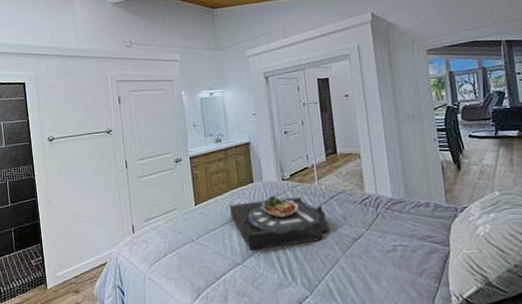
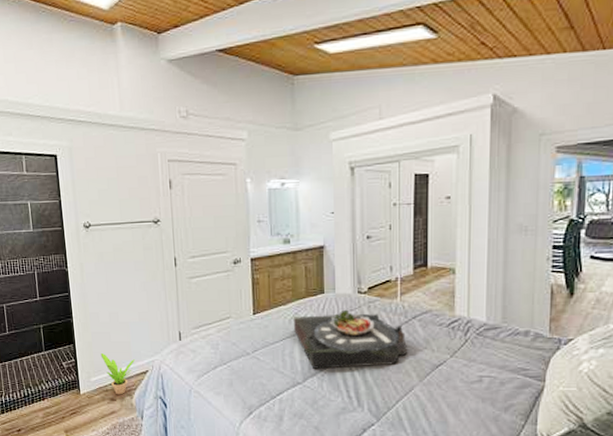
potted plant: none [64,250,95,287] -> present [100,354,135,395]

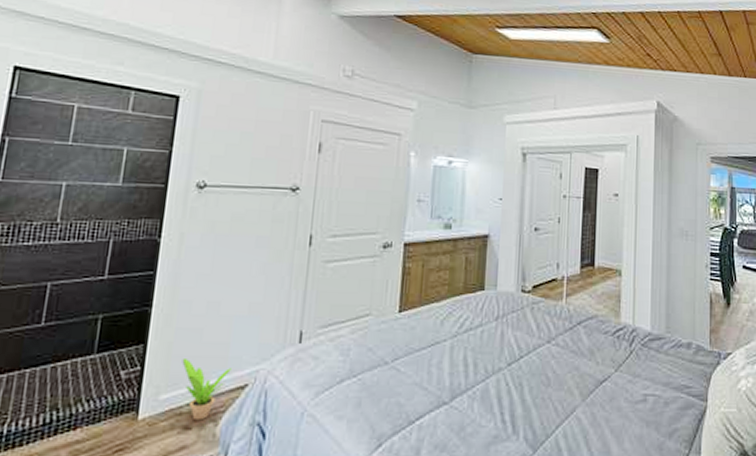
serving tray: present [293,309,408,369] -> none [445,310,572,384]

